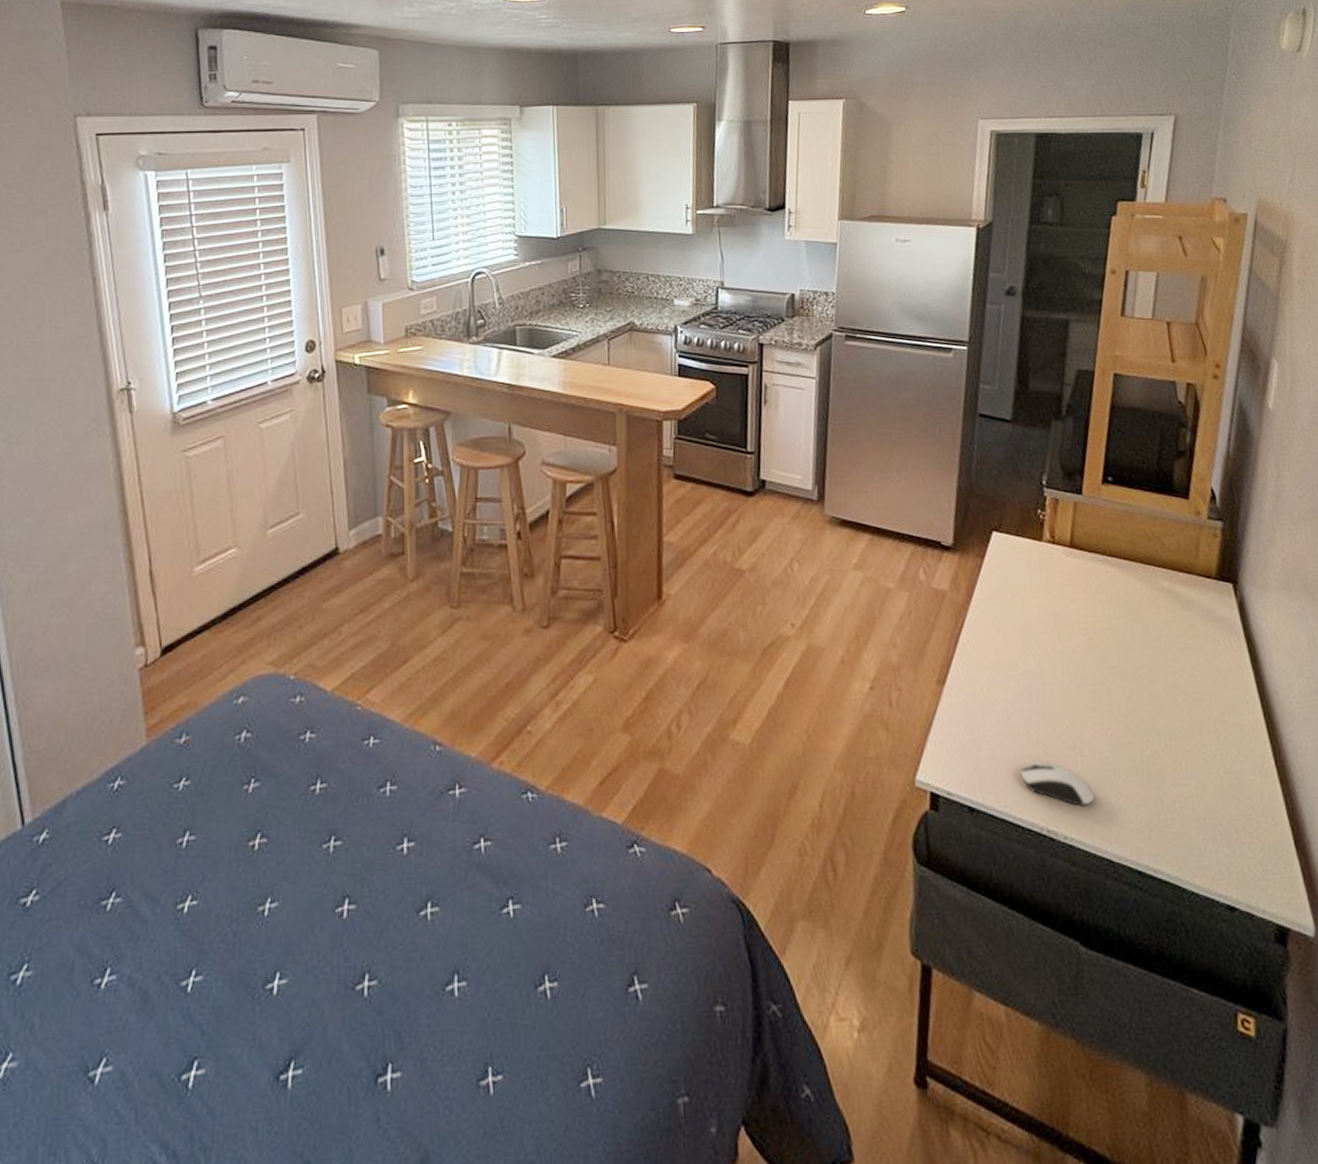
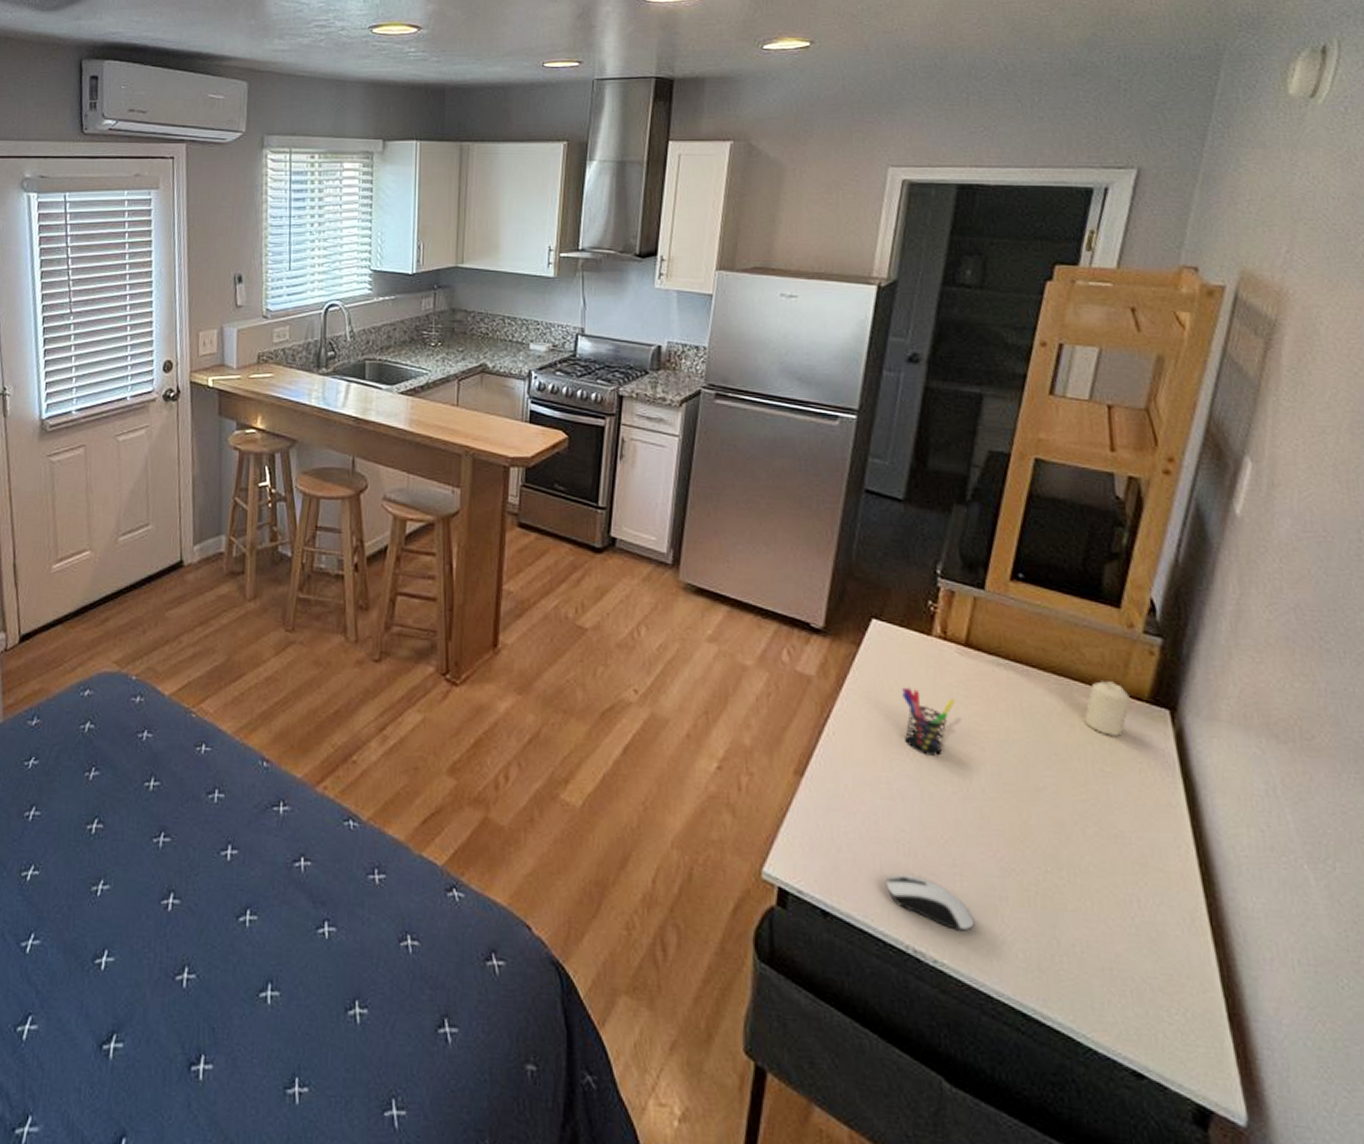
pen holder: none [1022,590,1066,651] -> present [902,687,955,756]
candle: none [1168,564,1202,612] -> present [1085,681,1130,736]

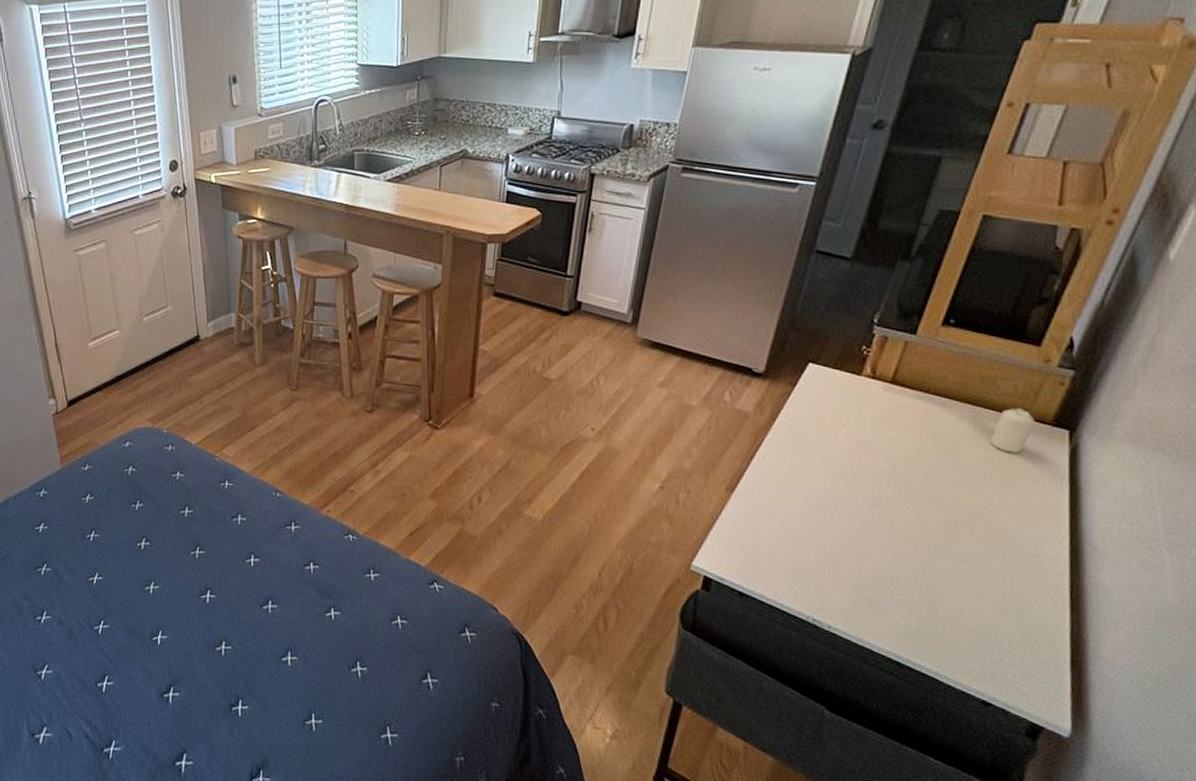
computer mouse: present [885,874,975,931] -> none [795,564,867,605]
pen holder: present [902,687,955,756] -> none [825,418,875,473]

